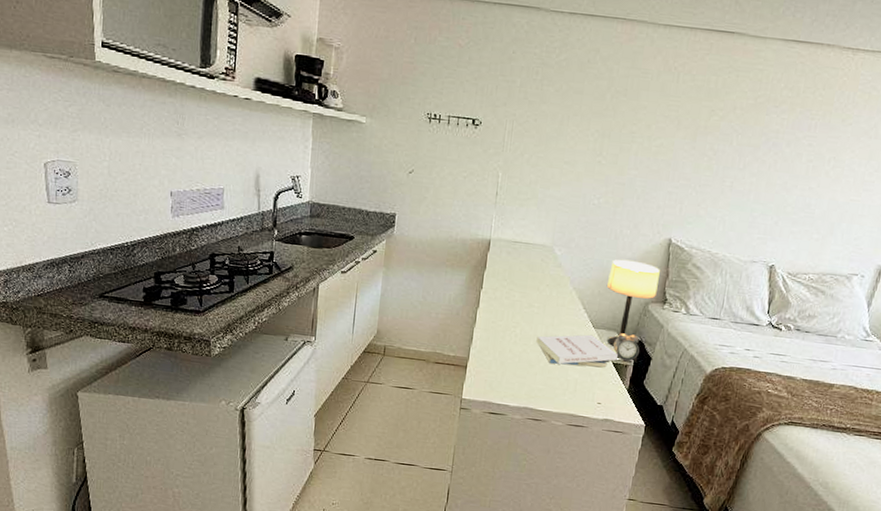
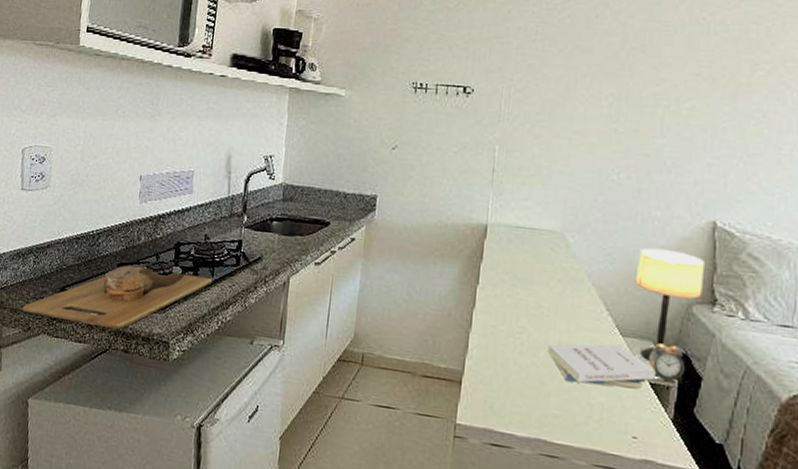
cutting board: none [62,273,248,331] -> present [22,265,213,330]

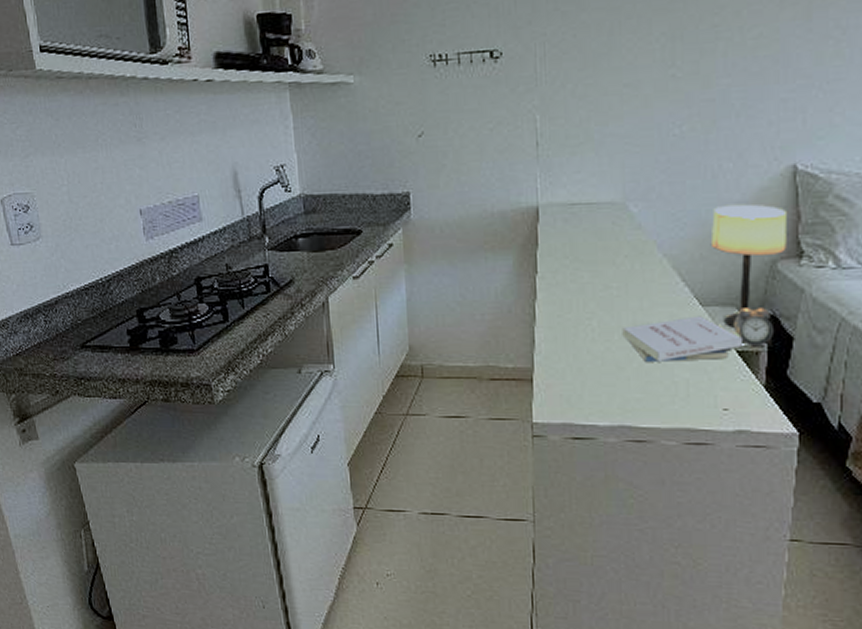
cutting board: present [22,265,213,330] -> none [44,309,245,380]

